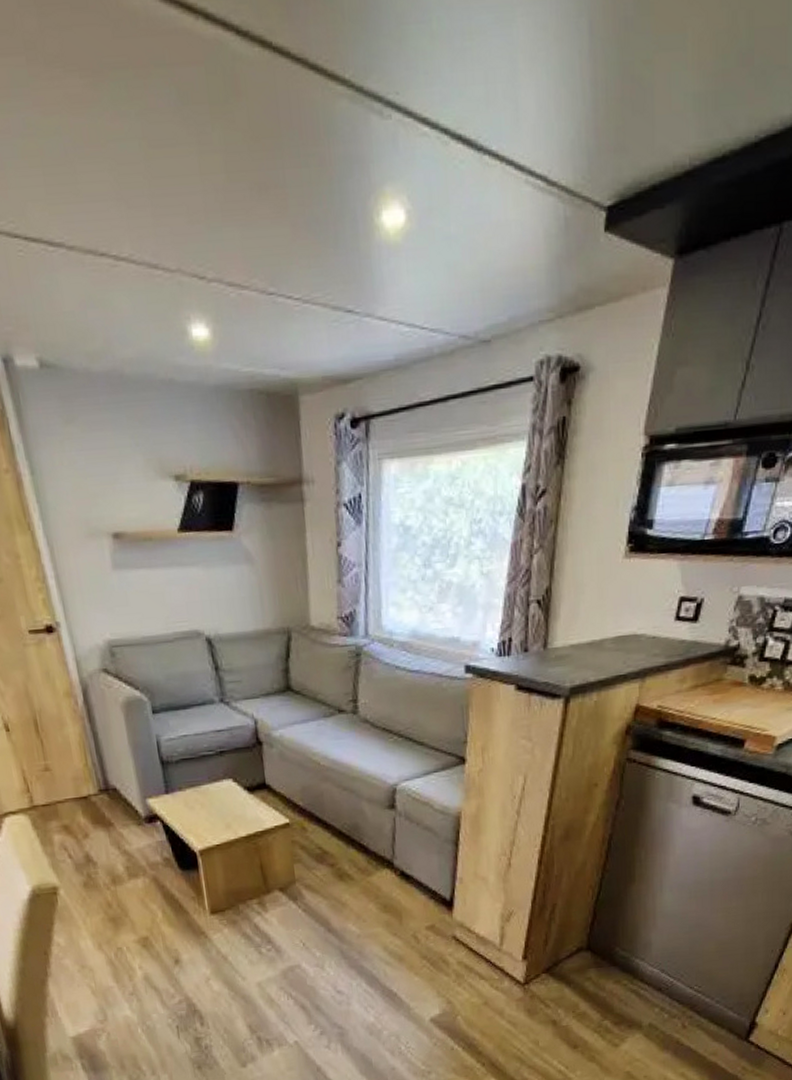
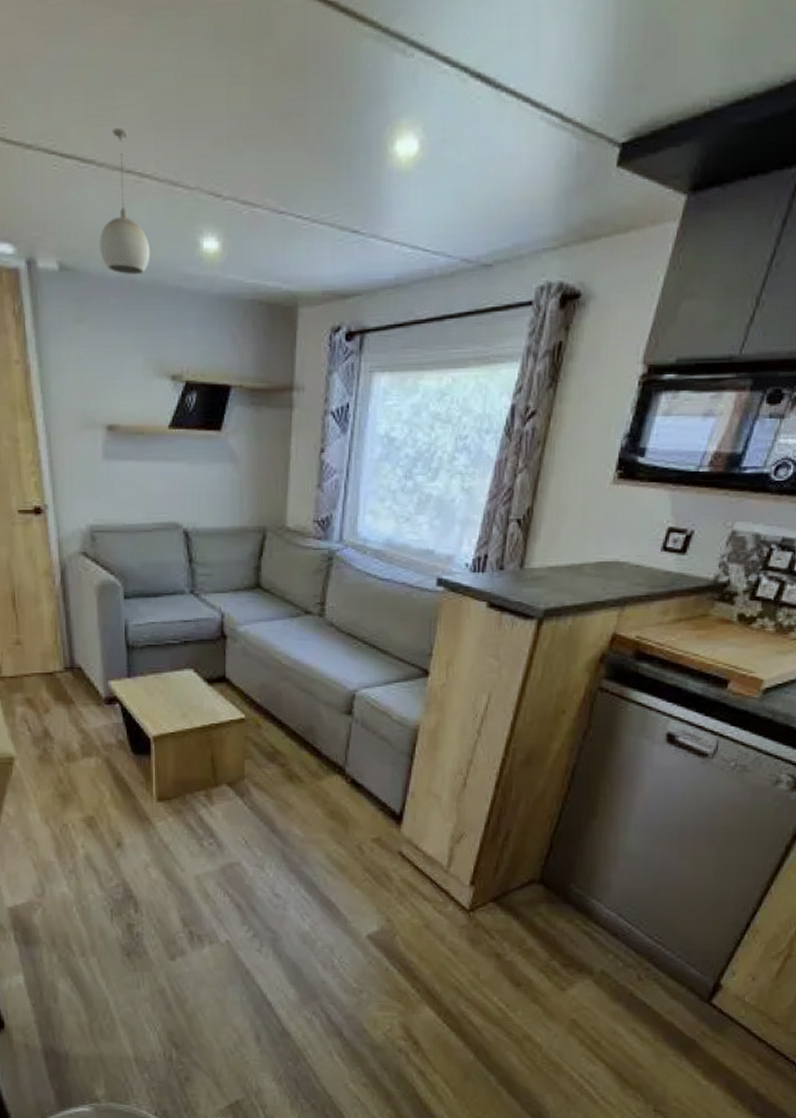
pendant light: none [78,205,137,369] -> present [99,127,151,274]

